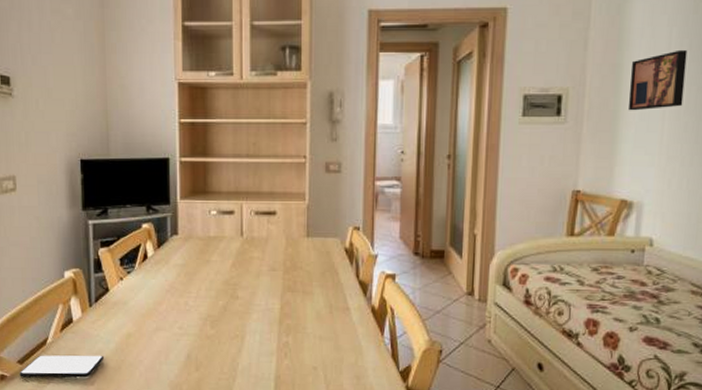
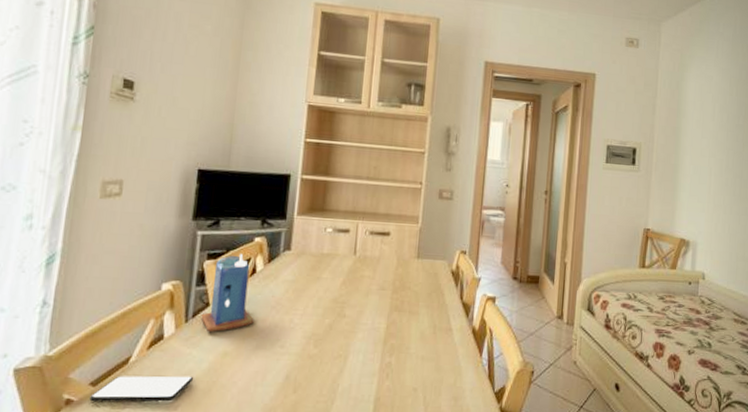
candle: none [102,241,152,316] -> present [200,254,254,333]
wall art: present [629,49,688,111] -> none [686,121,726,166]

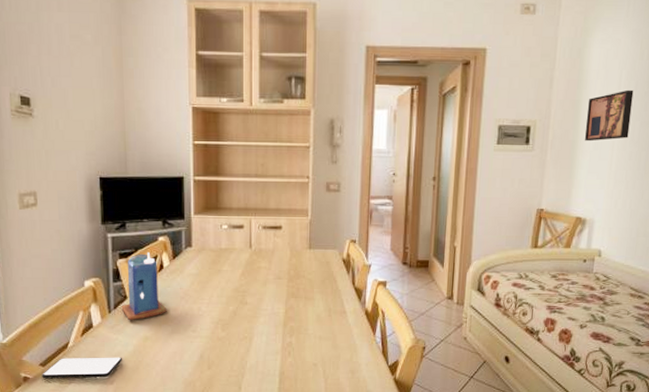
wall art: none [686,121,726,166] -> present [585,89,634,142]

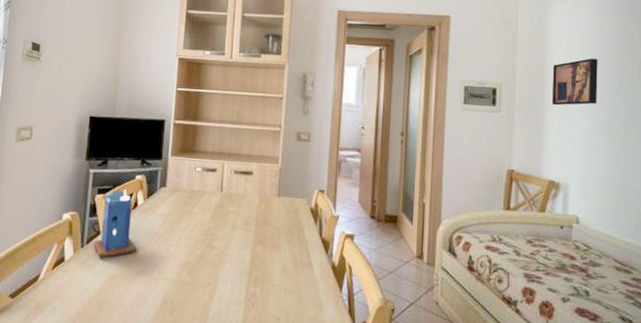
smartphone: present [41,357,122,378] -> none [9,290,88,316]

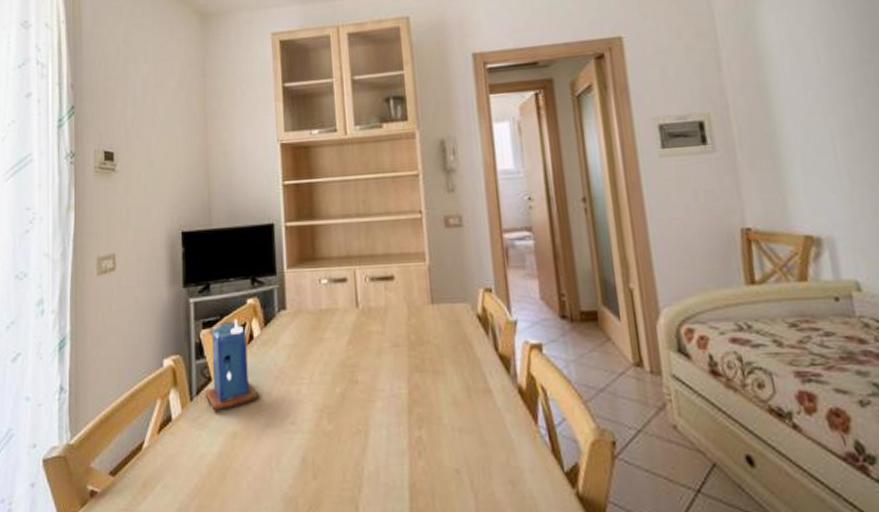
wall art: present [552,58,598,106] -> none [778,60,852,132]

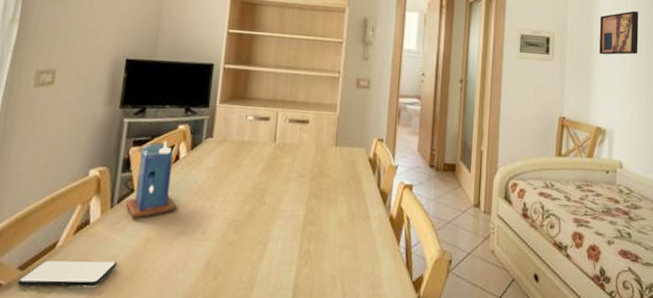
smartphone: none [111,462,206,492] -> present [17,260,117,287]
wall art: none [778,60,852,132] -> present [599,10,639,55]

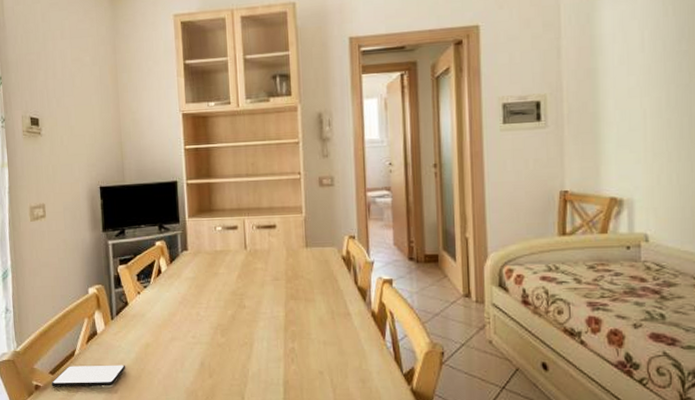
candle: present [125,141,177,218] -> none [123,258,167,327]
wall art: present [599,10,639,55] -> none [606,50,663,112]

